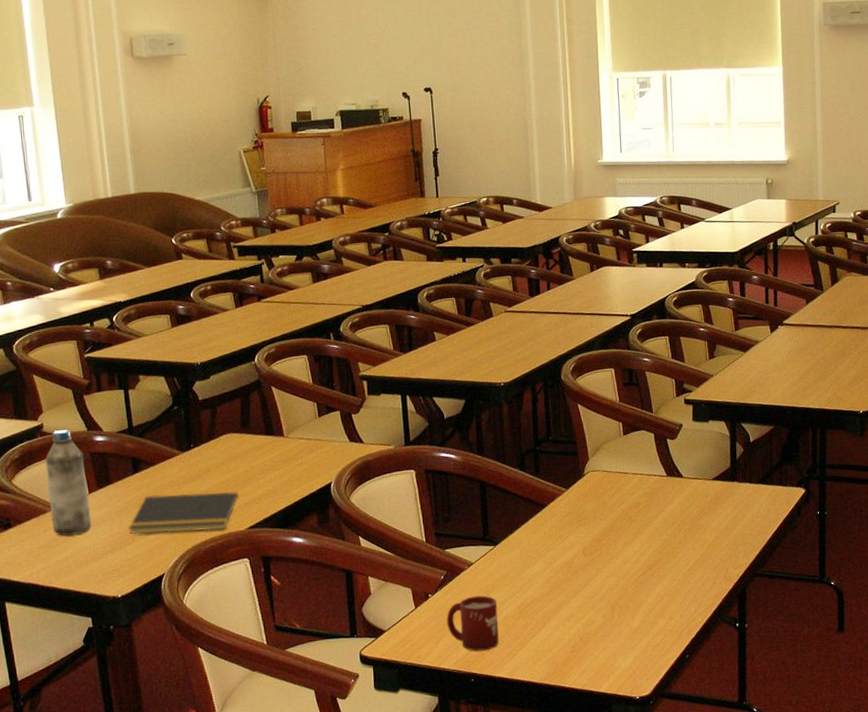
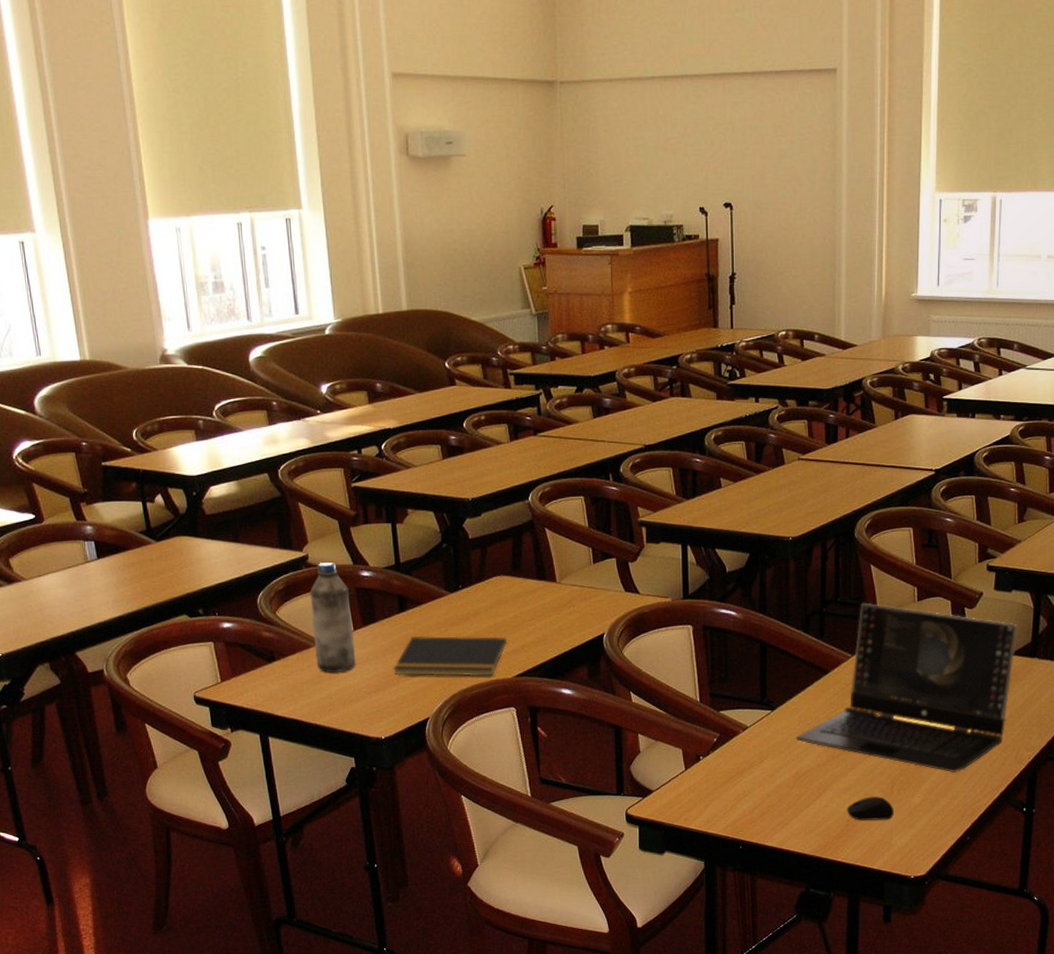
cup: present [446,595,499,651] -> none [717,761,771,818]
laptop: none [519,439,717,595] -> present [796,602,1018,773]
computer mouse: none [571,621,616,646] -> present [847,796,894,821]

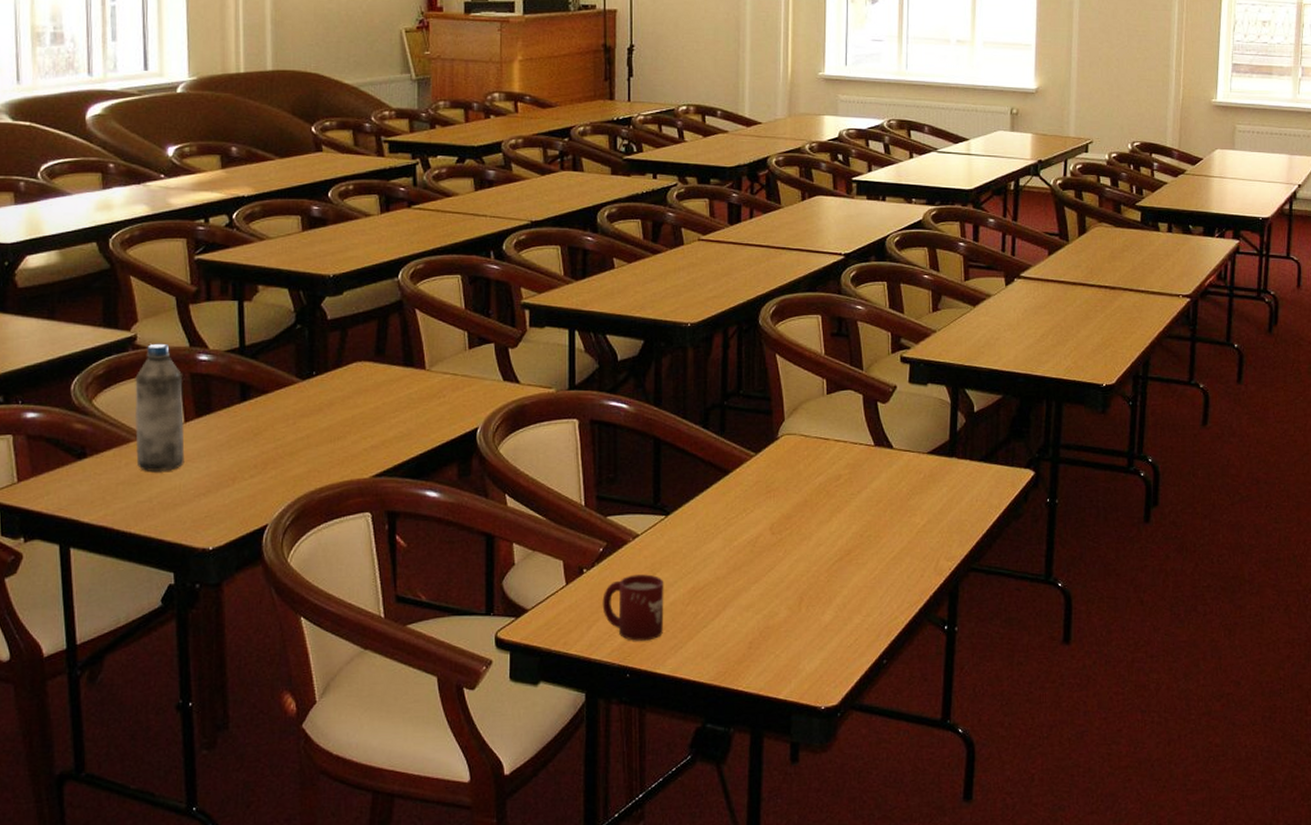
notepad: present [394,636,508,677] -> none [229,429,366,477]
cup: none [717,761,771,818] -> present [602,574,664,641]
laptop: present [796,602,1018,773] -> none [693,395,935,587]
computer mouse: present [847,796,894,821] -> none [749,614,802,642]

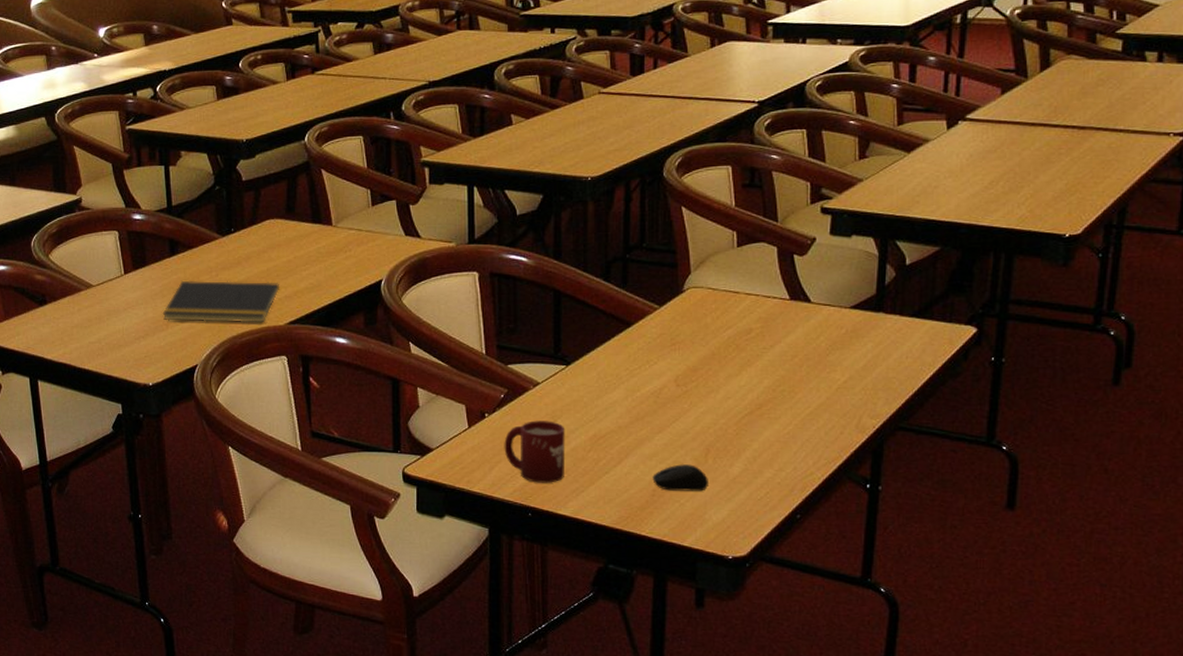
water bottle: present [135,343,185,471] -> none [82,204,126,316]
notepad: none [229,429,366,477] -> present [163,280,280,323]
computer mouse: none [749,614,802,642] -> present [652,464,708,491]

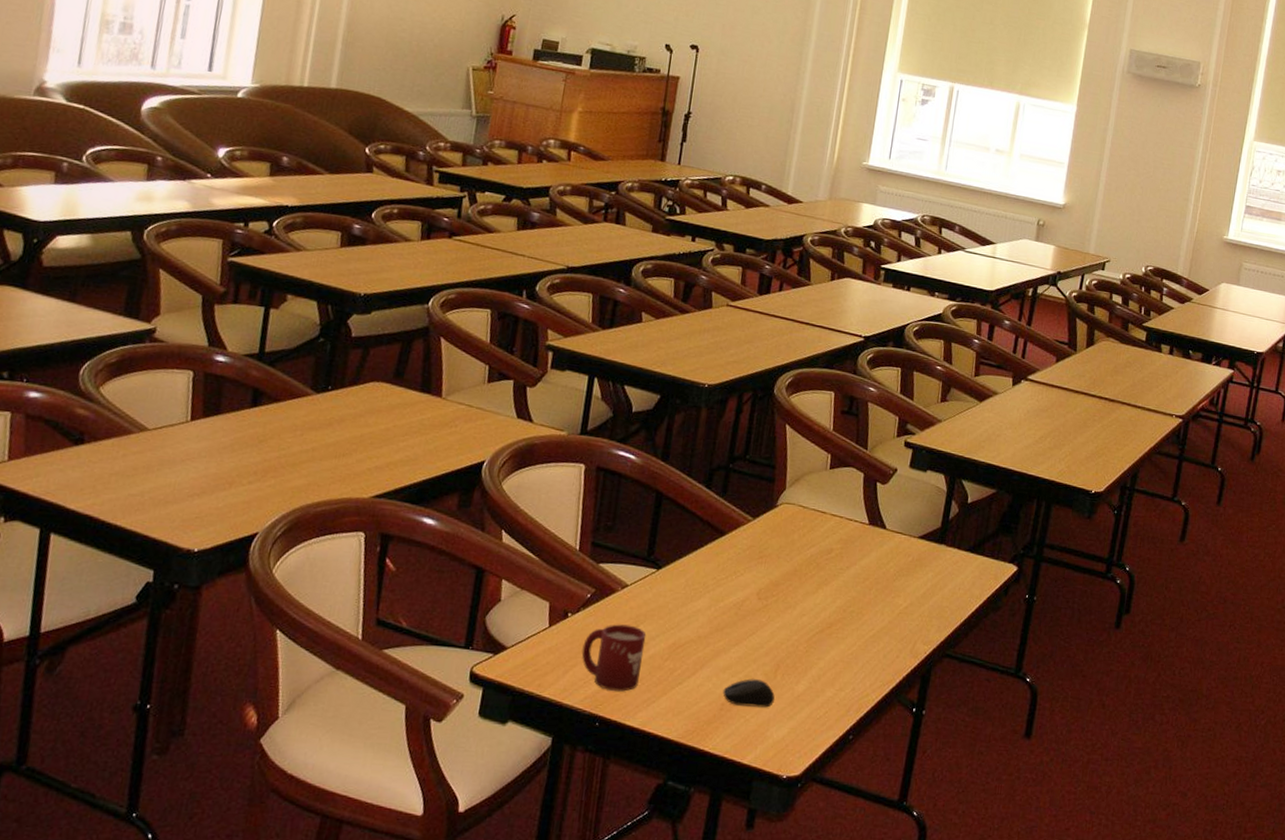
notepad: present [163,280,280,323] -> none [228,435,372,493]

